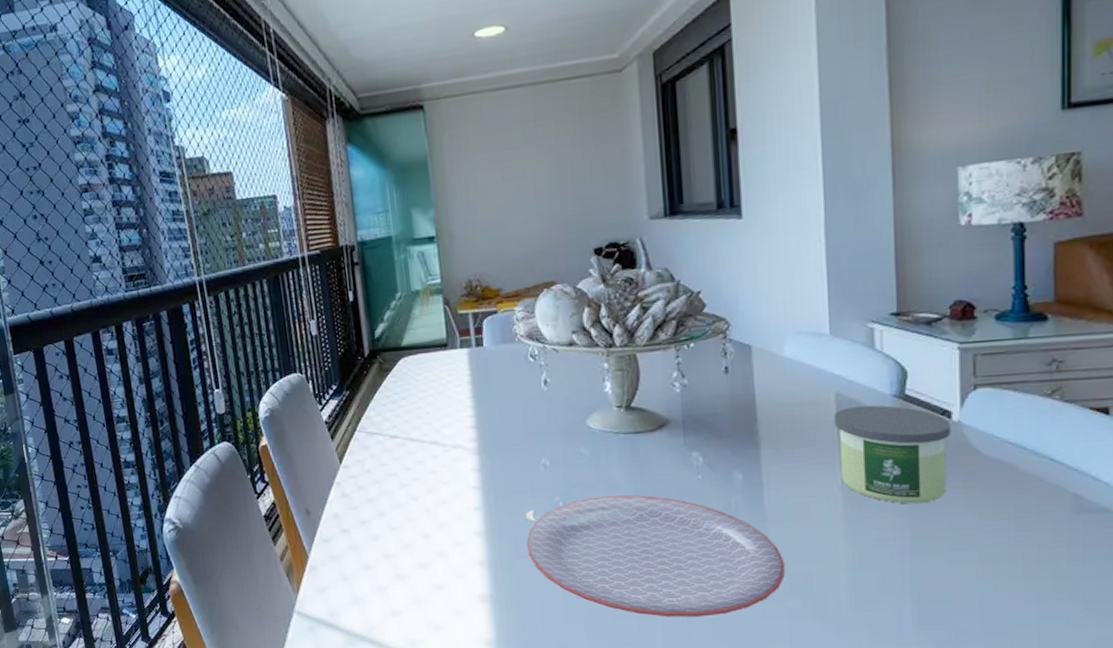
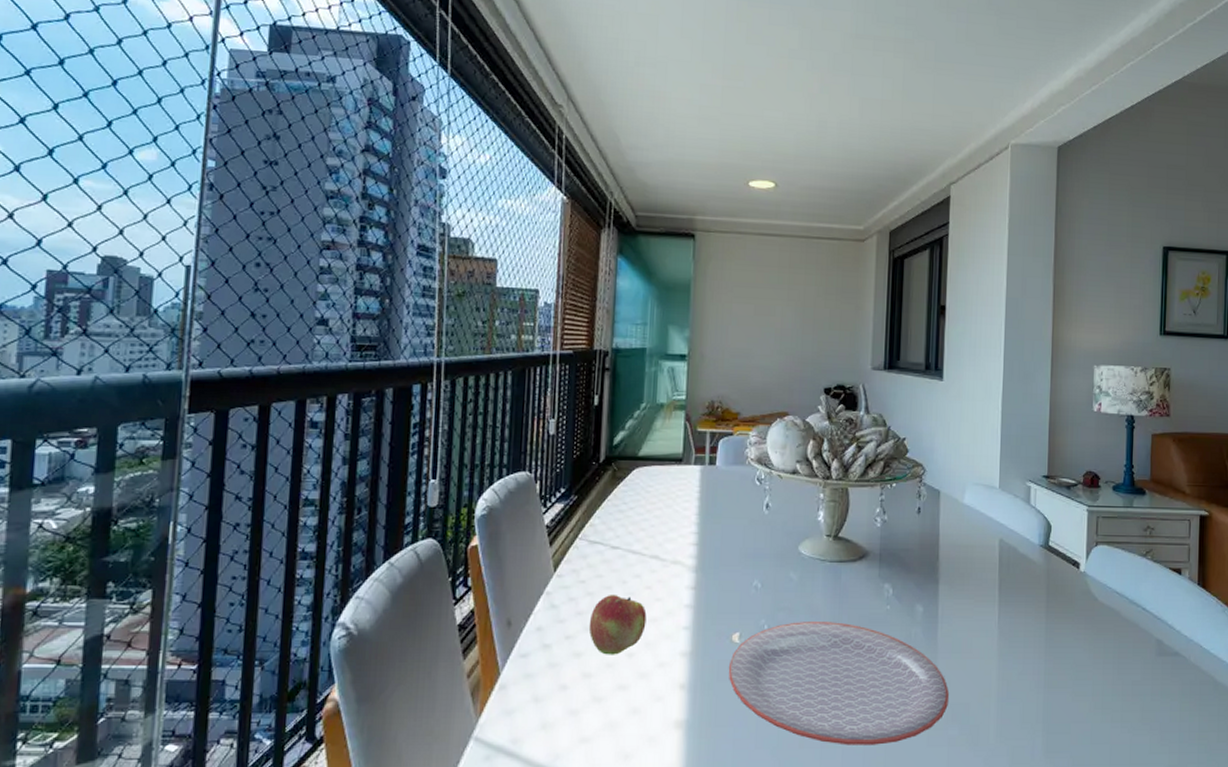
fruit: none [381,481,437,537] -> present [588,595,647,655]
candle: present [833,405,951,504] -> none [996,552,1079,642]

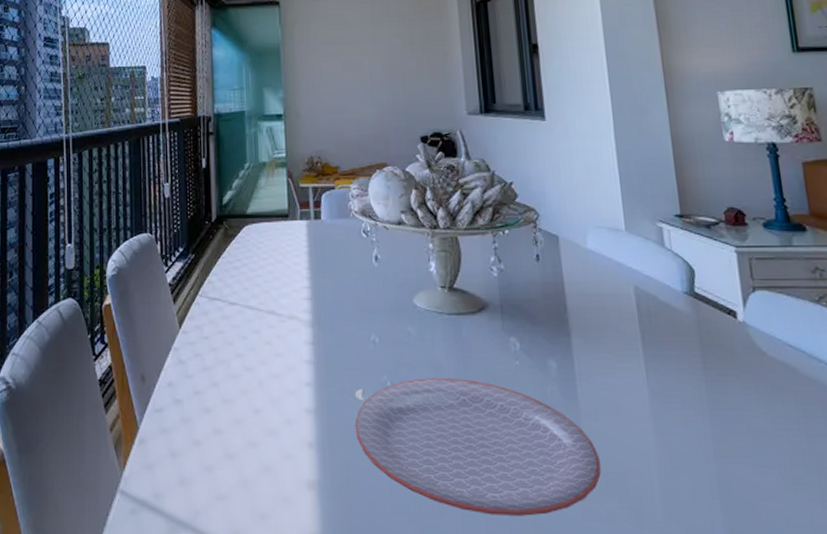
fruit: present [588,595,647,655] -> none [215,351,269,411]

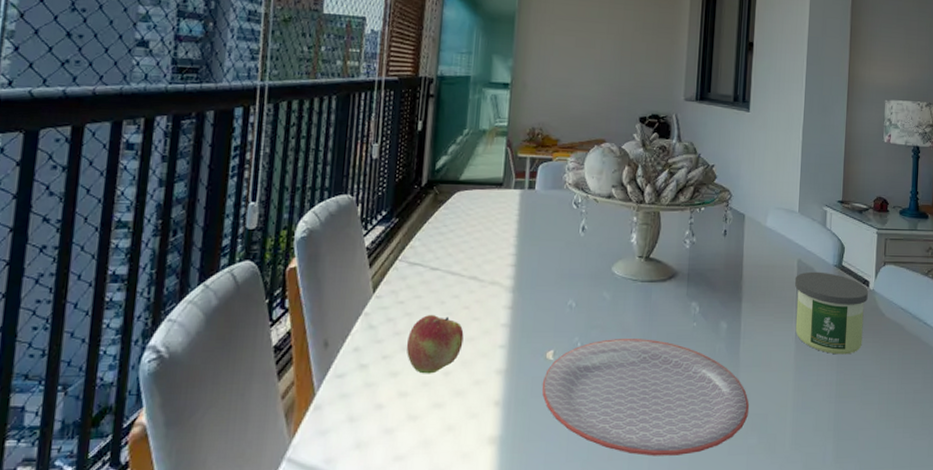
fruit: none [215,351,269,411] -> present [406,315,464,374]
candle: none [634,300,741,403] -> present [794,271,868,355]

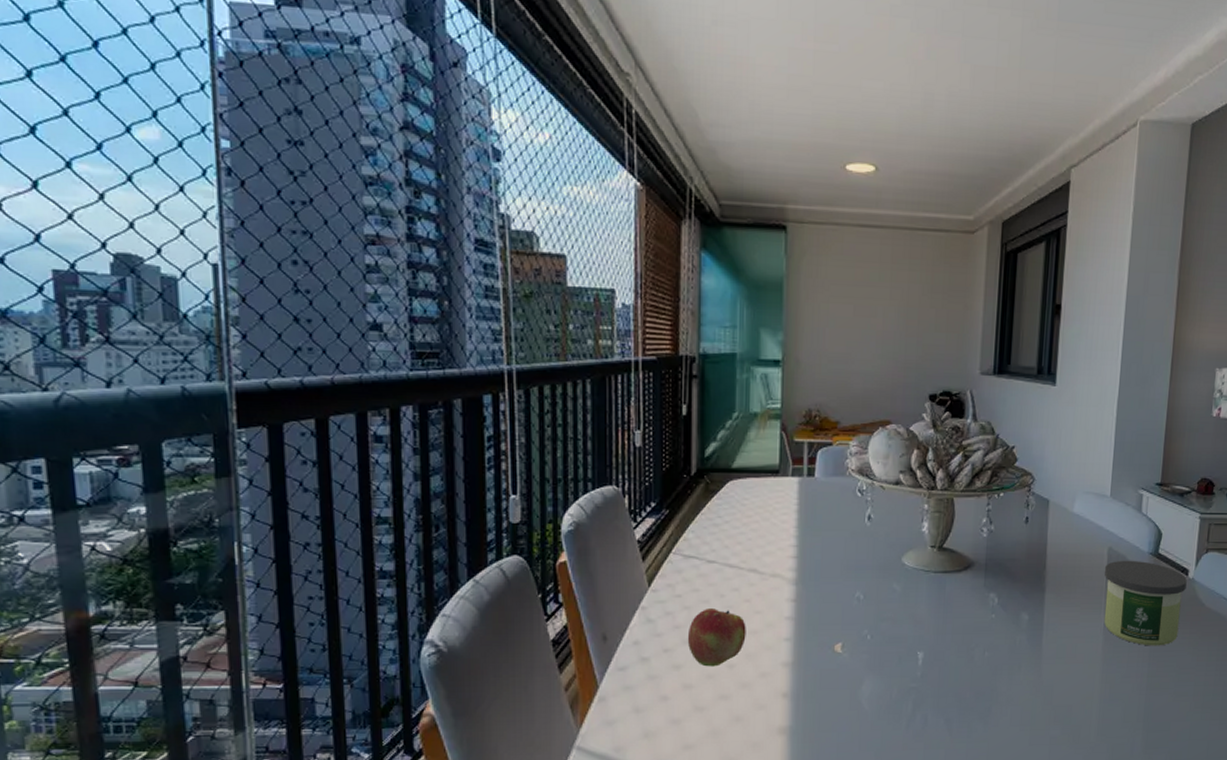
plate: present [542,339,749,456] -> none [831,631,1052,746]

